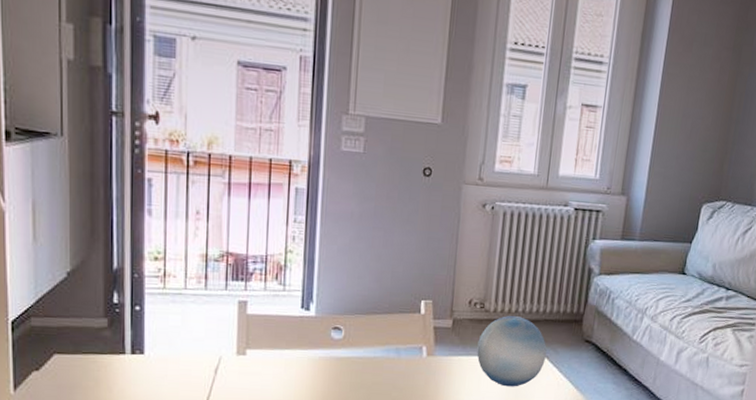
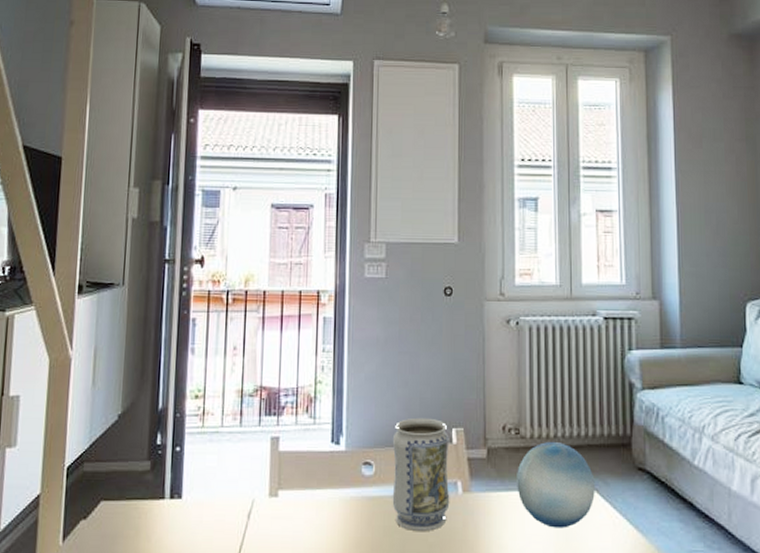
vase: none [359,289,418,387] -> present [392,417,450,531]

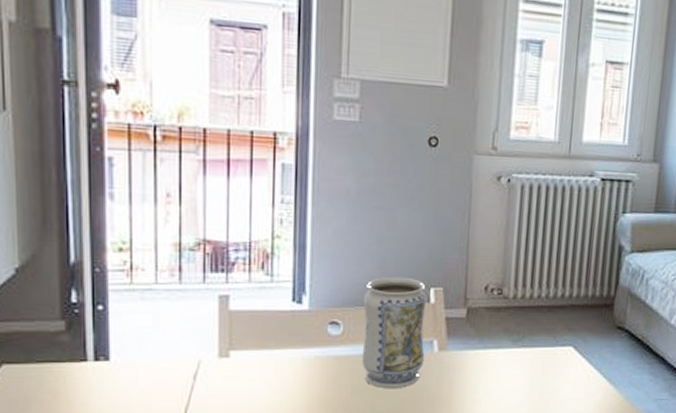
decorative ball: present [517,442,595,528] -> none [495,302,575,383]

